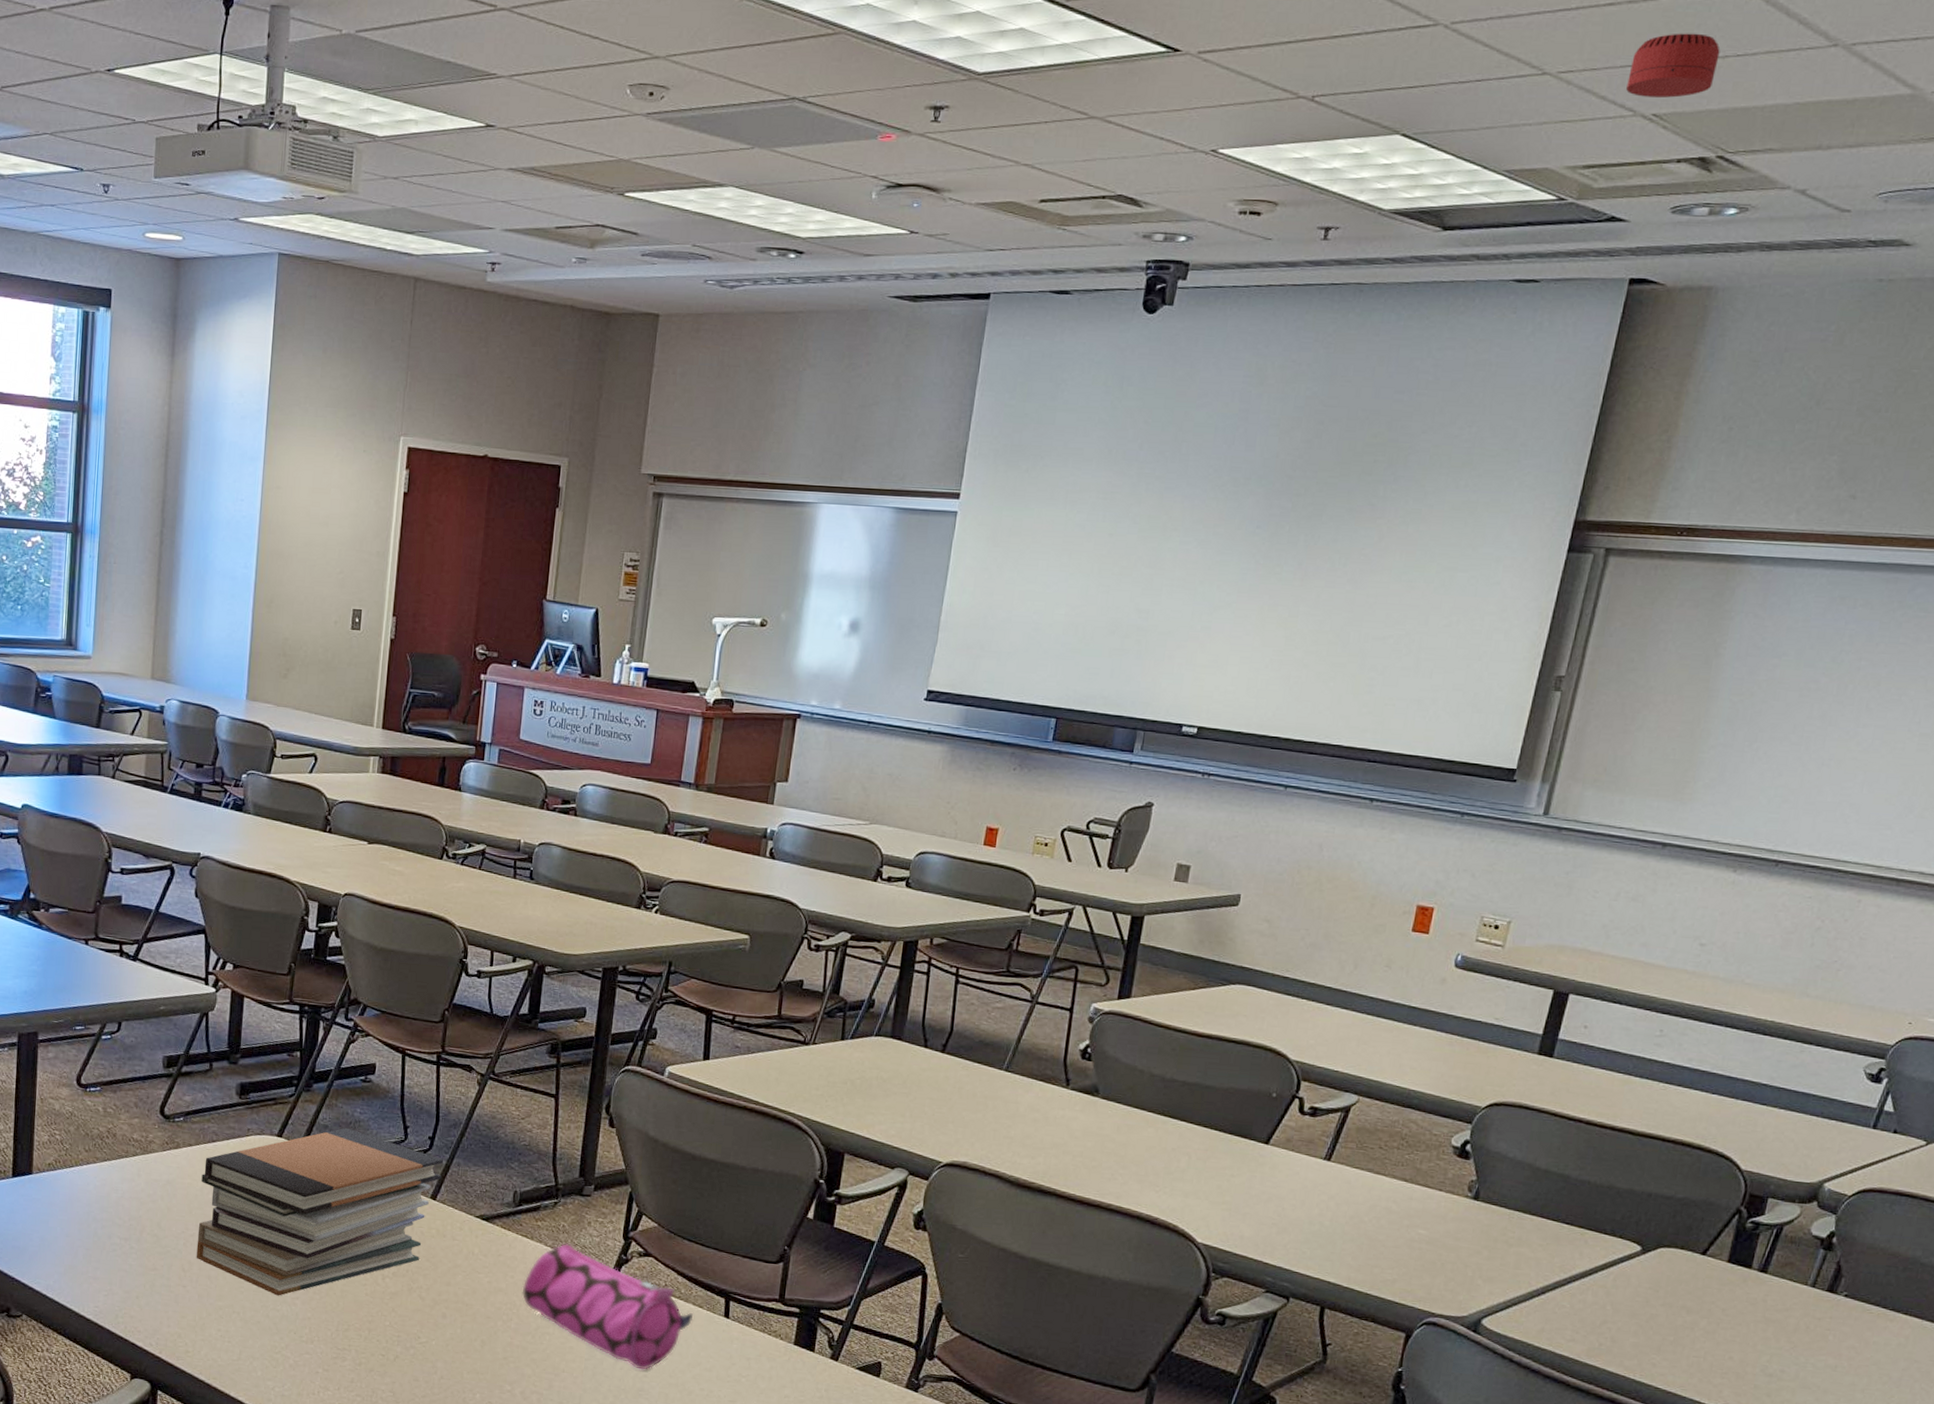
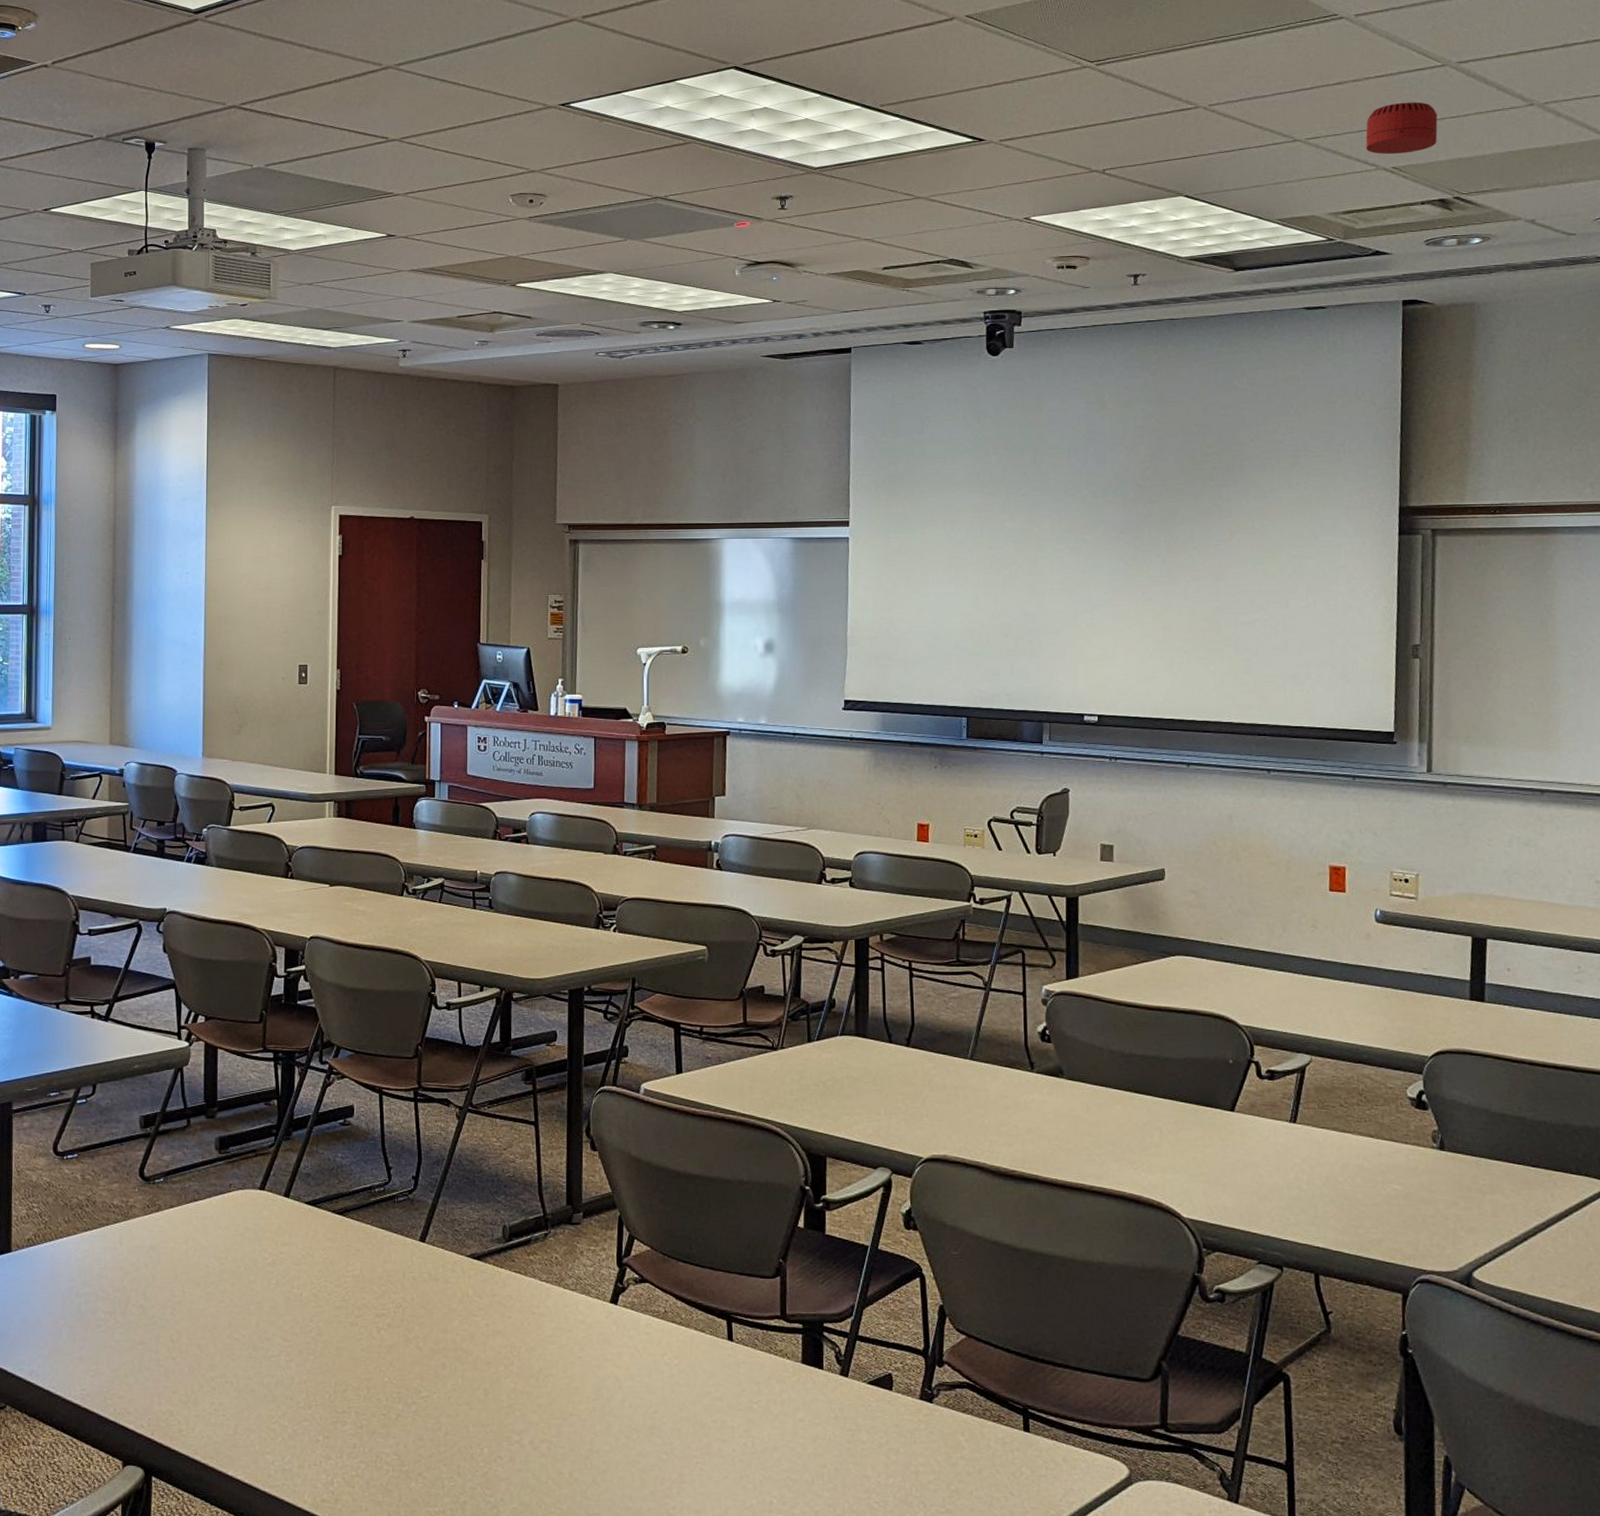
book stack: present [196,1127,443,1296] -> none [184,1174,429,1360]
pencil case: present [521,1243,694,1370] -> none [520,1277,697,1405]

